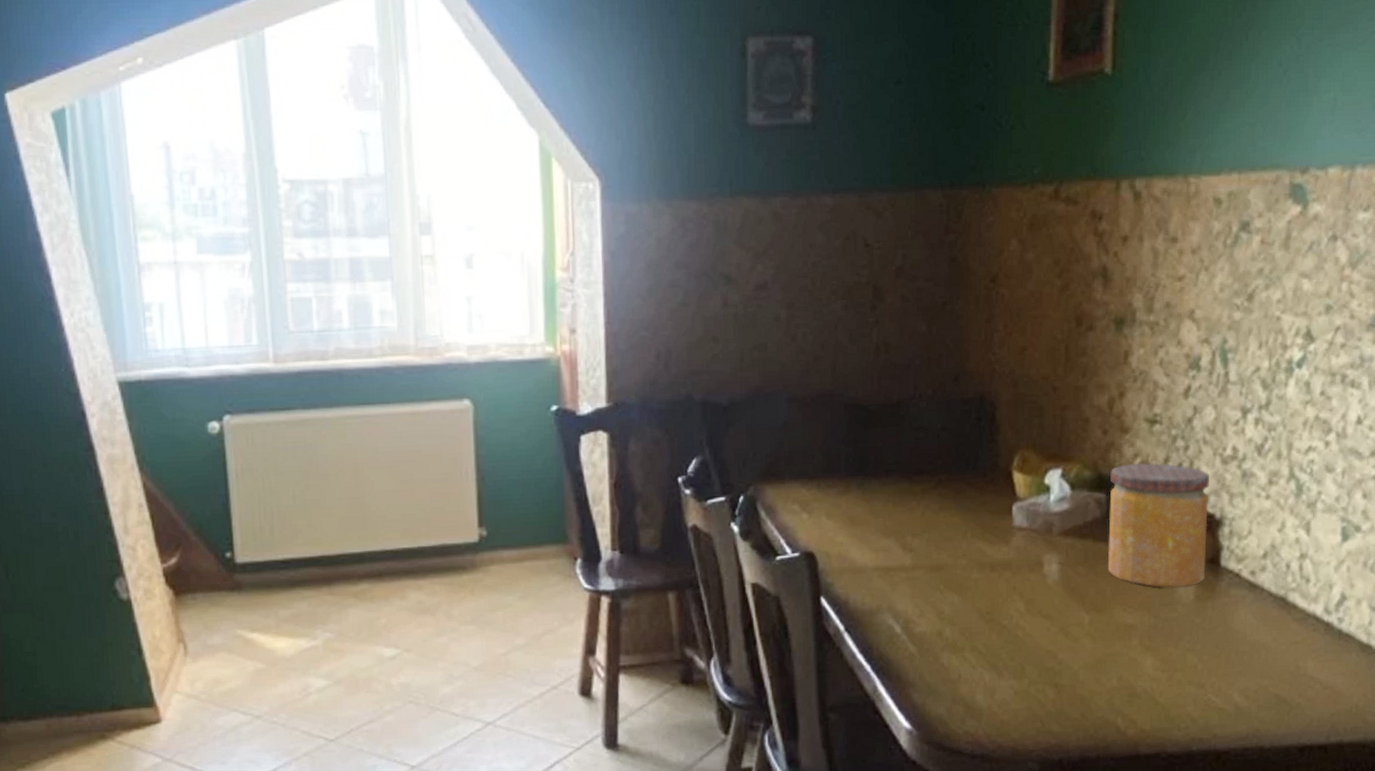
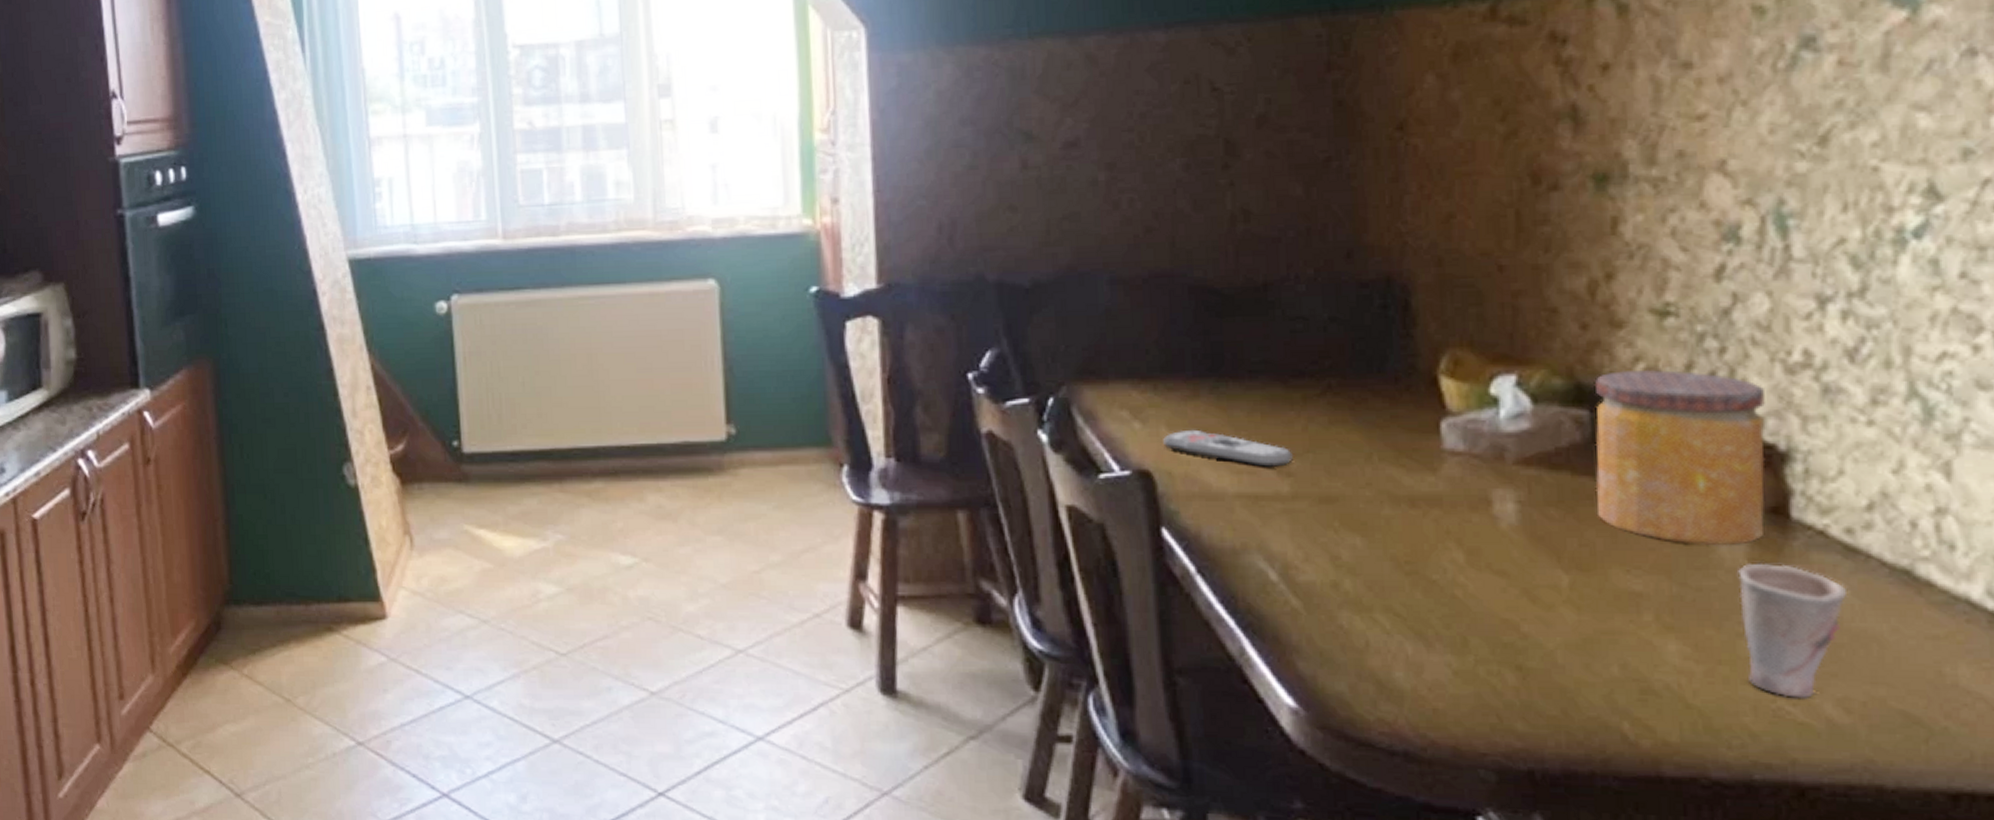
remote control: none [823,518,914,546] -> present [1163,429,1293,468]
cup: none [1189,598,1249,692] -> present [1738,563,1846,698]

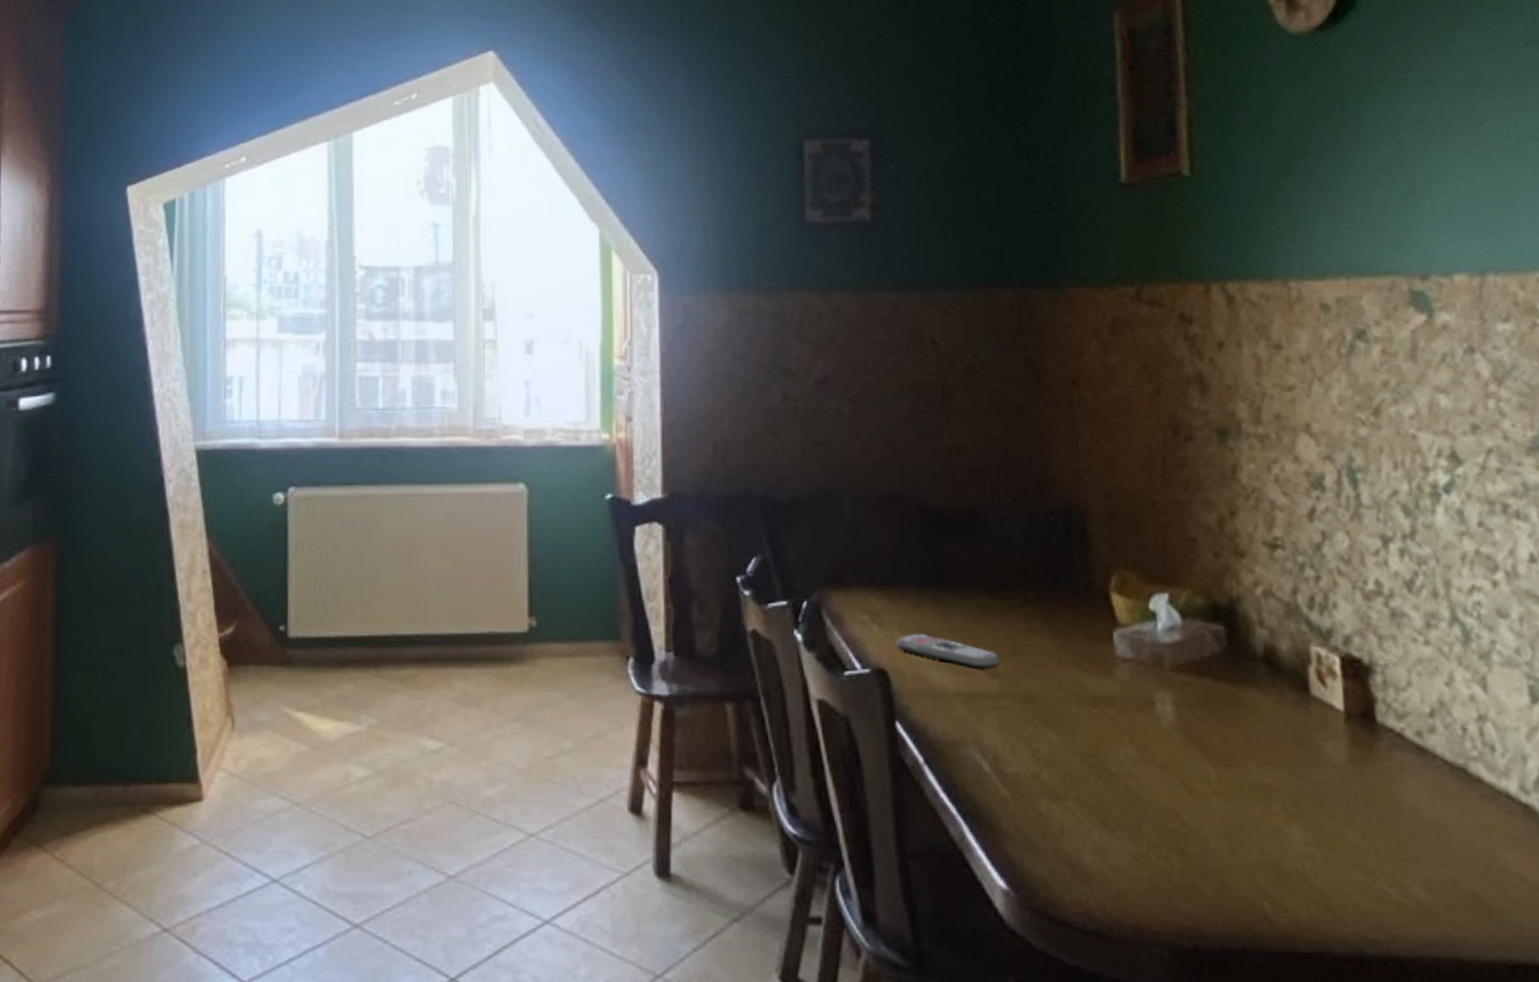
jar: present [1594,369,1765,546] -> none [1226,592,1358,746]
cup: present [1738,563,1846,698] -> none [1341,760,1421,880]

